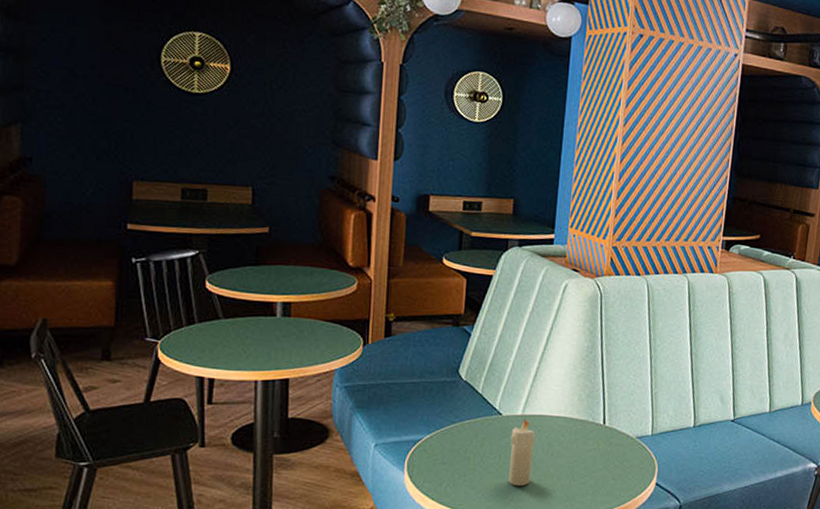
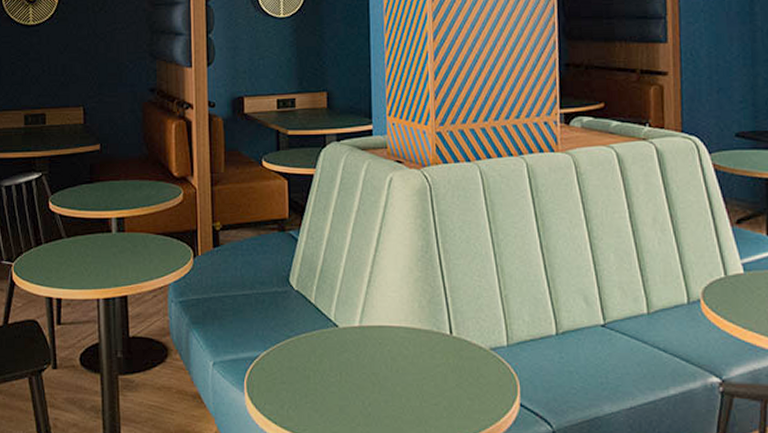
candle: present [509,418,535,487] -> none [350,329,377,409]

